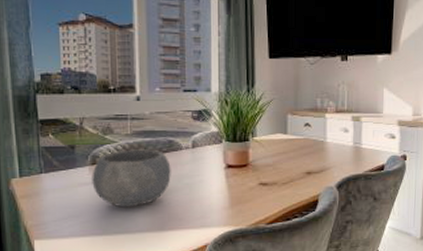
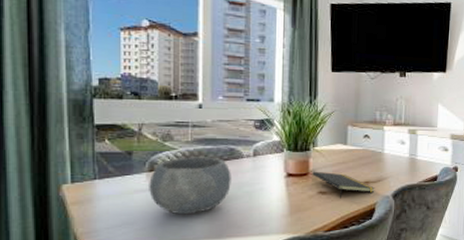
notepad: none [252,162,318,190] -> present [312,171,375,199]

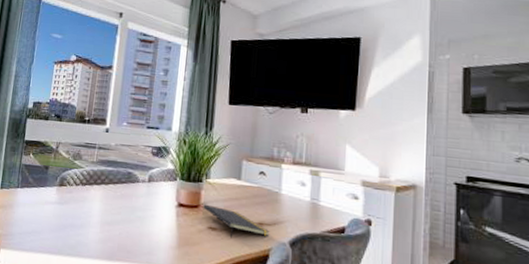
bowl: present [149,157,231,215] -> none [56,176,127,232]

